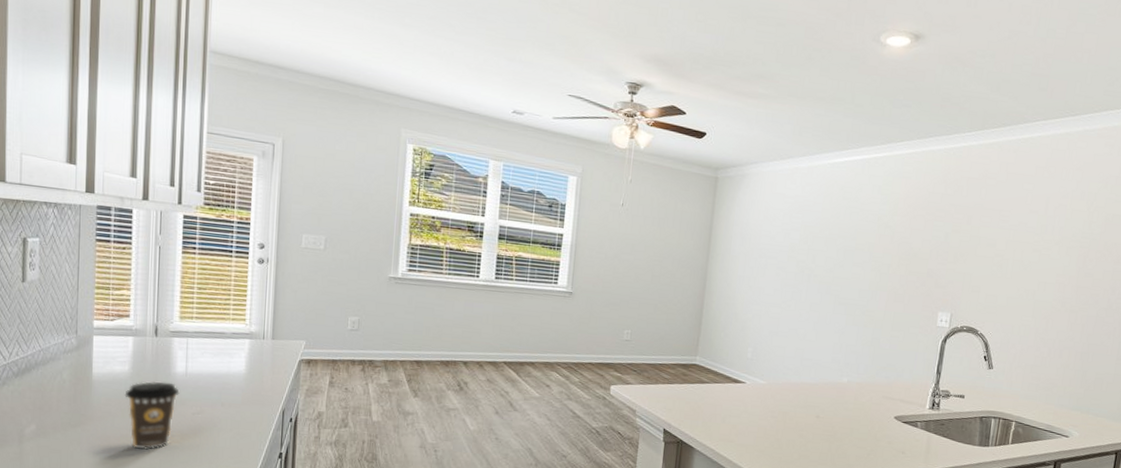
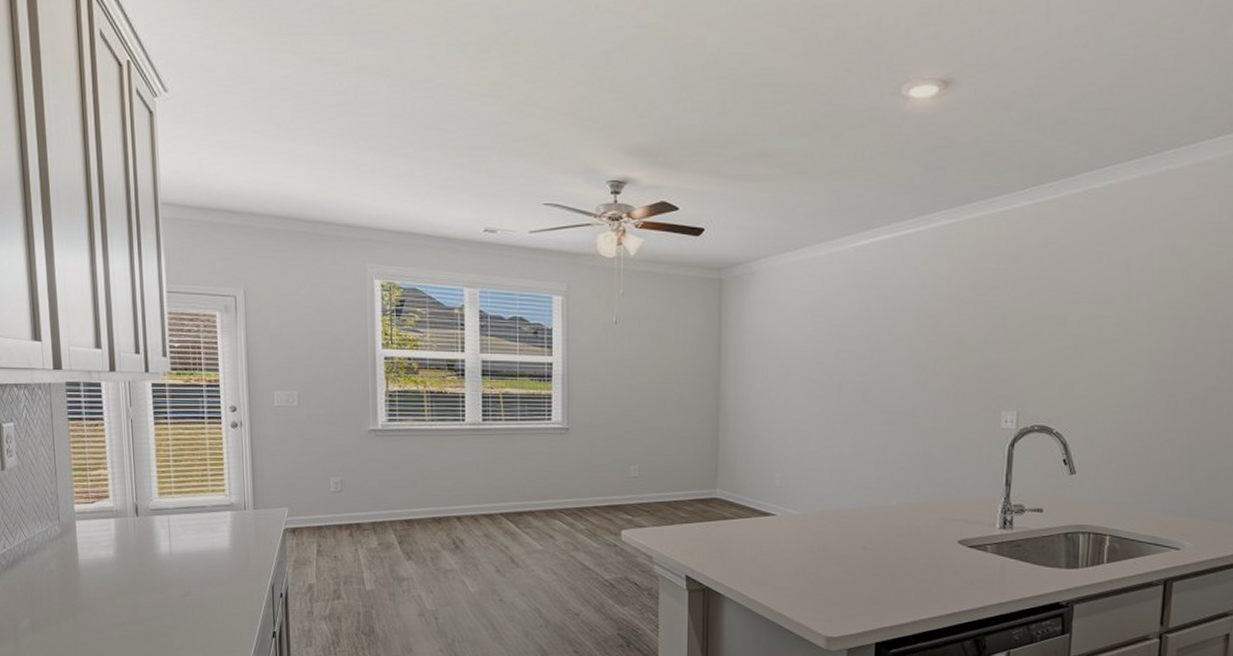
coffee cup: present [124,382,180,449] -> none [112,564,166,637]

